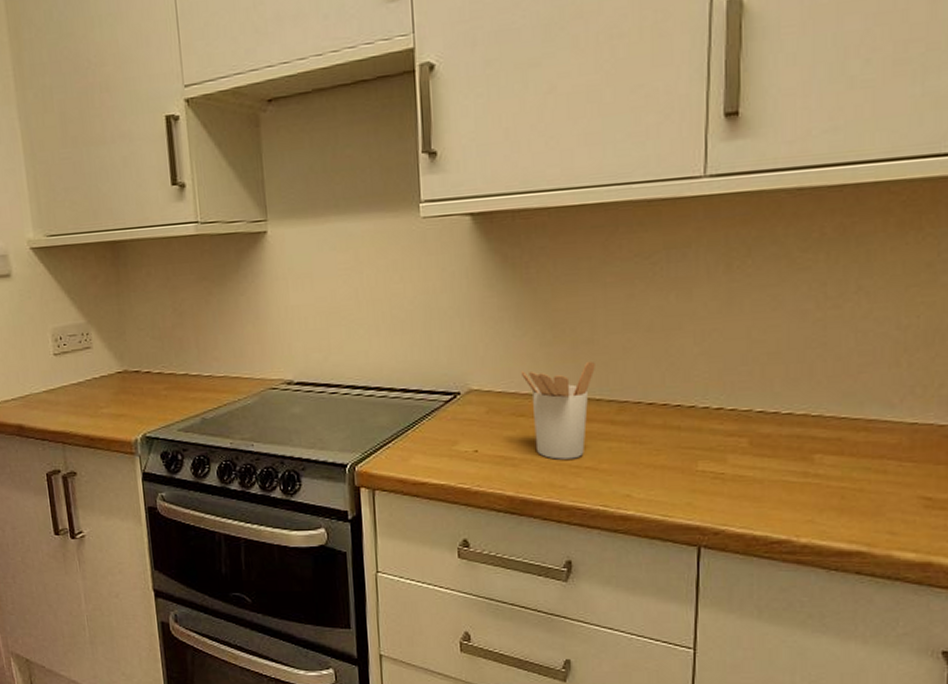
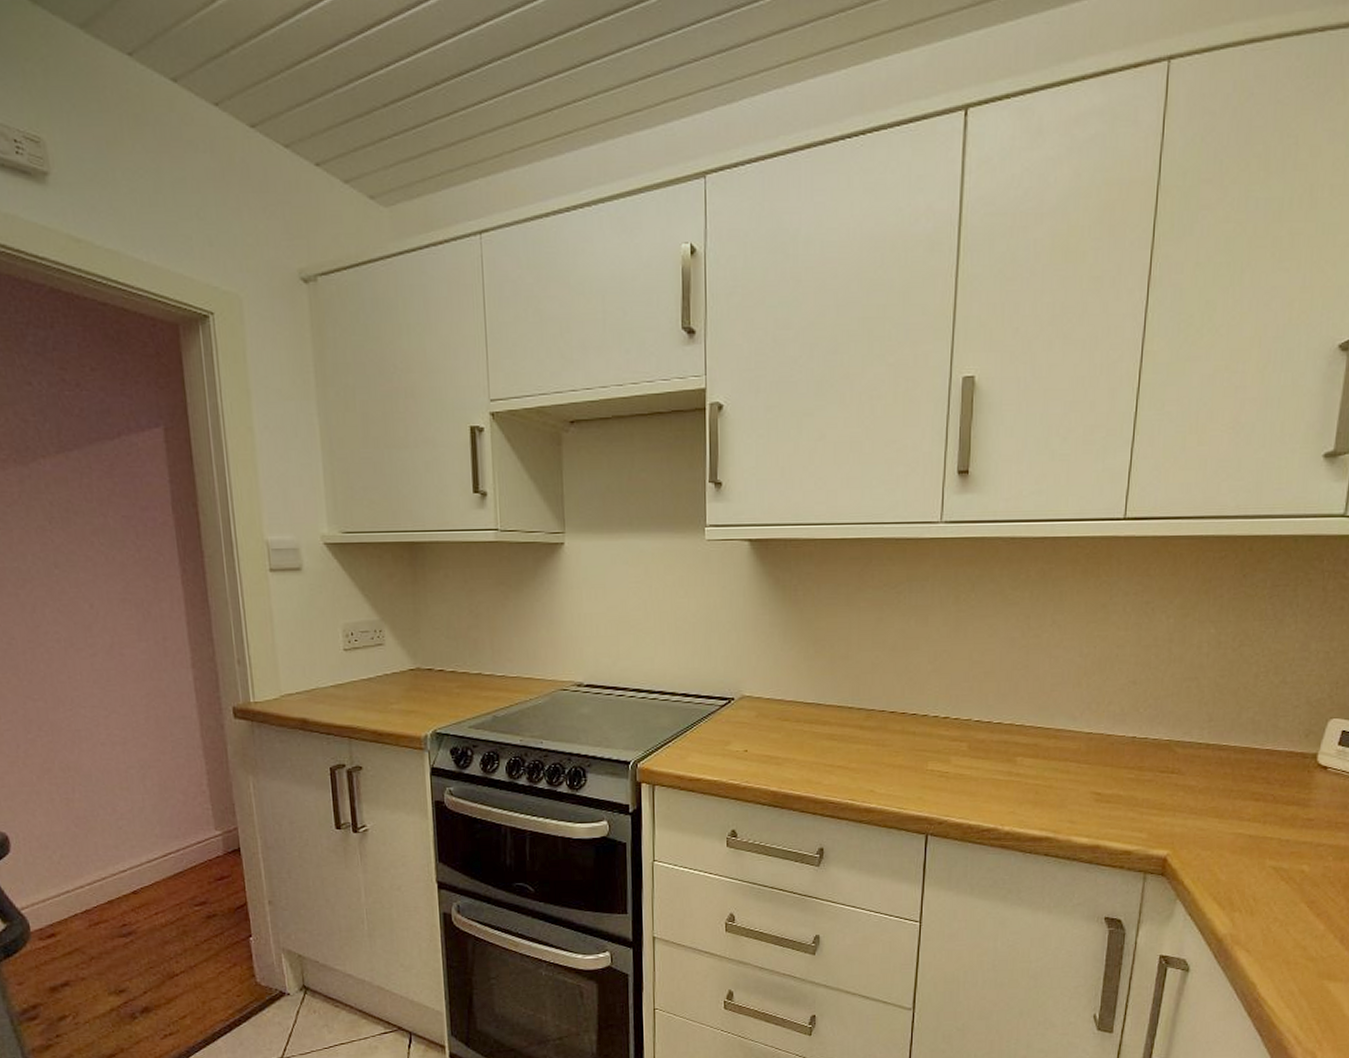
utensil holder: present [520,360,595,460] -> none [786,673,849,759]

